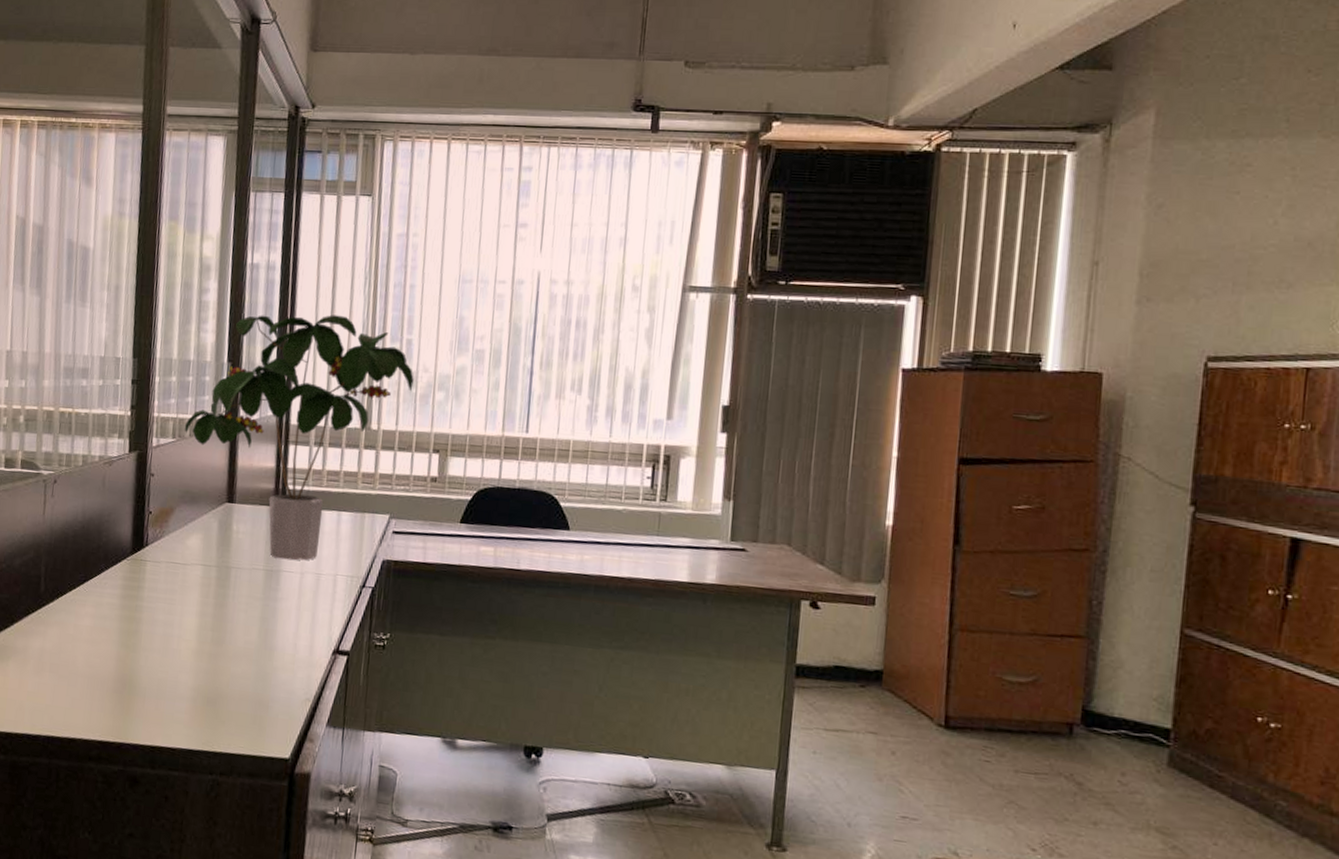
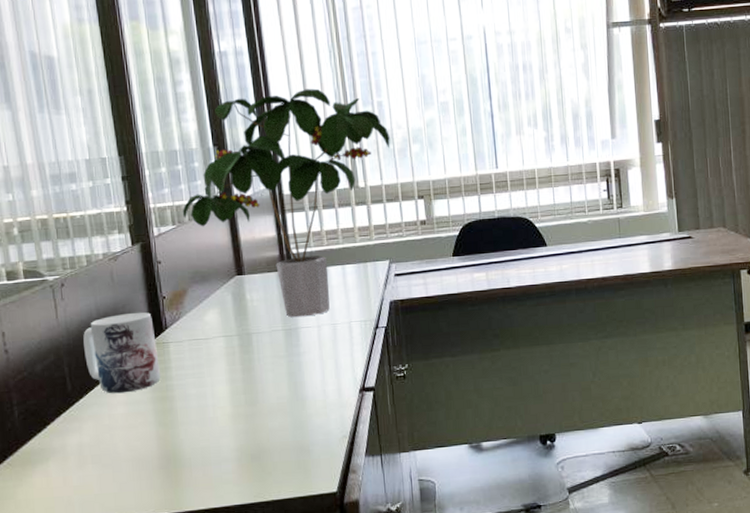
mug: none [62,521,135,606] -> present [83,312,160,394]

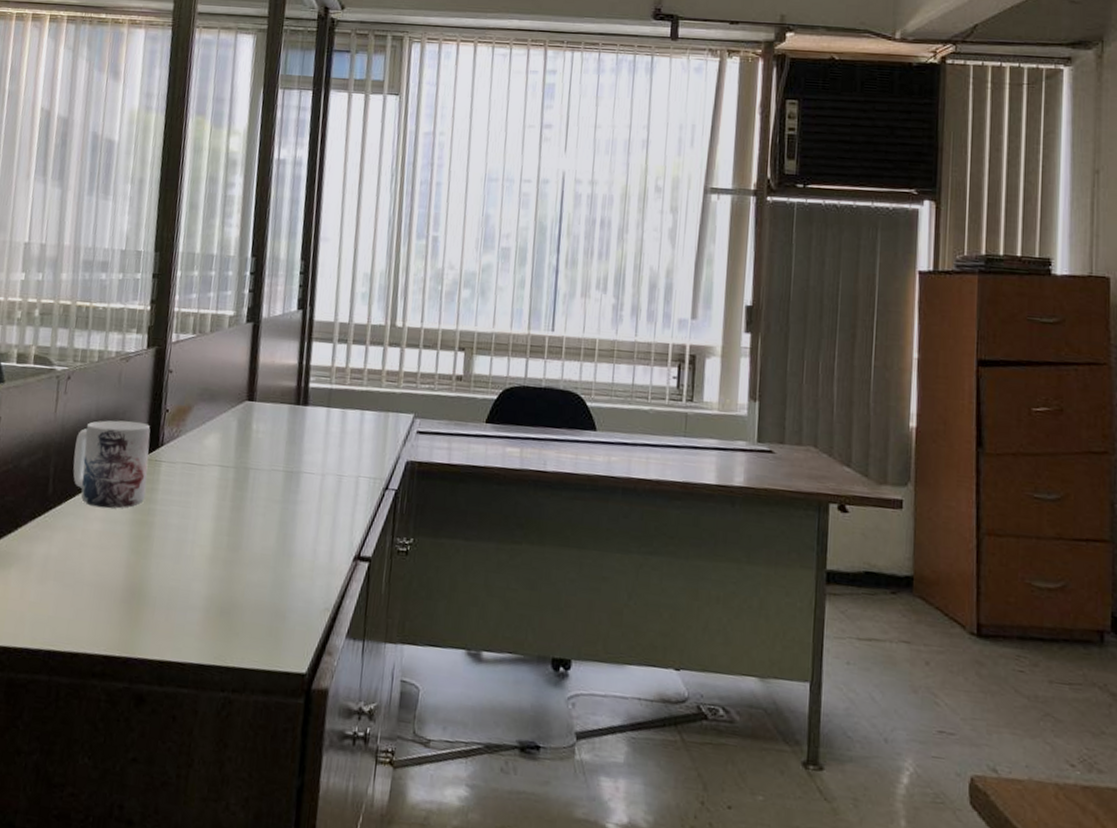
potted plant: present [182,88,390,318] -> none [205,210,440,462]

